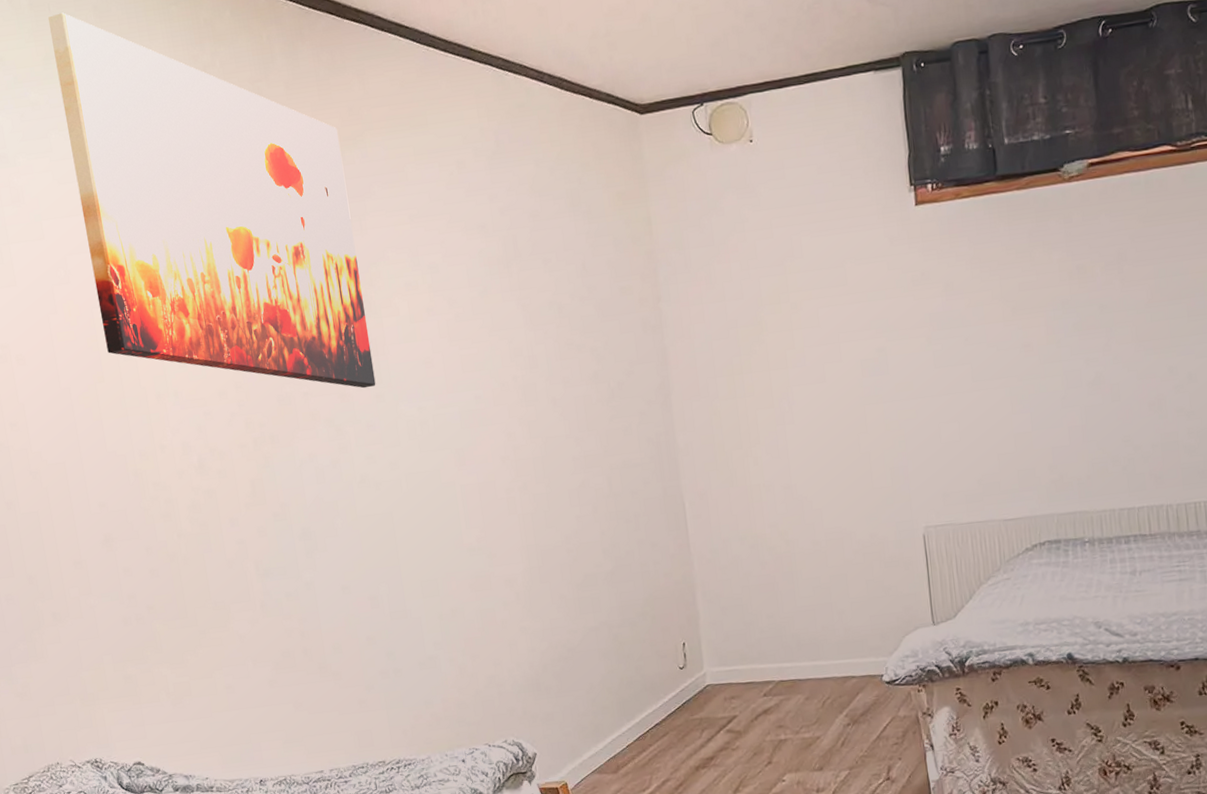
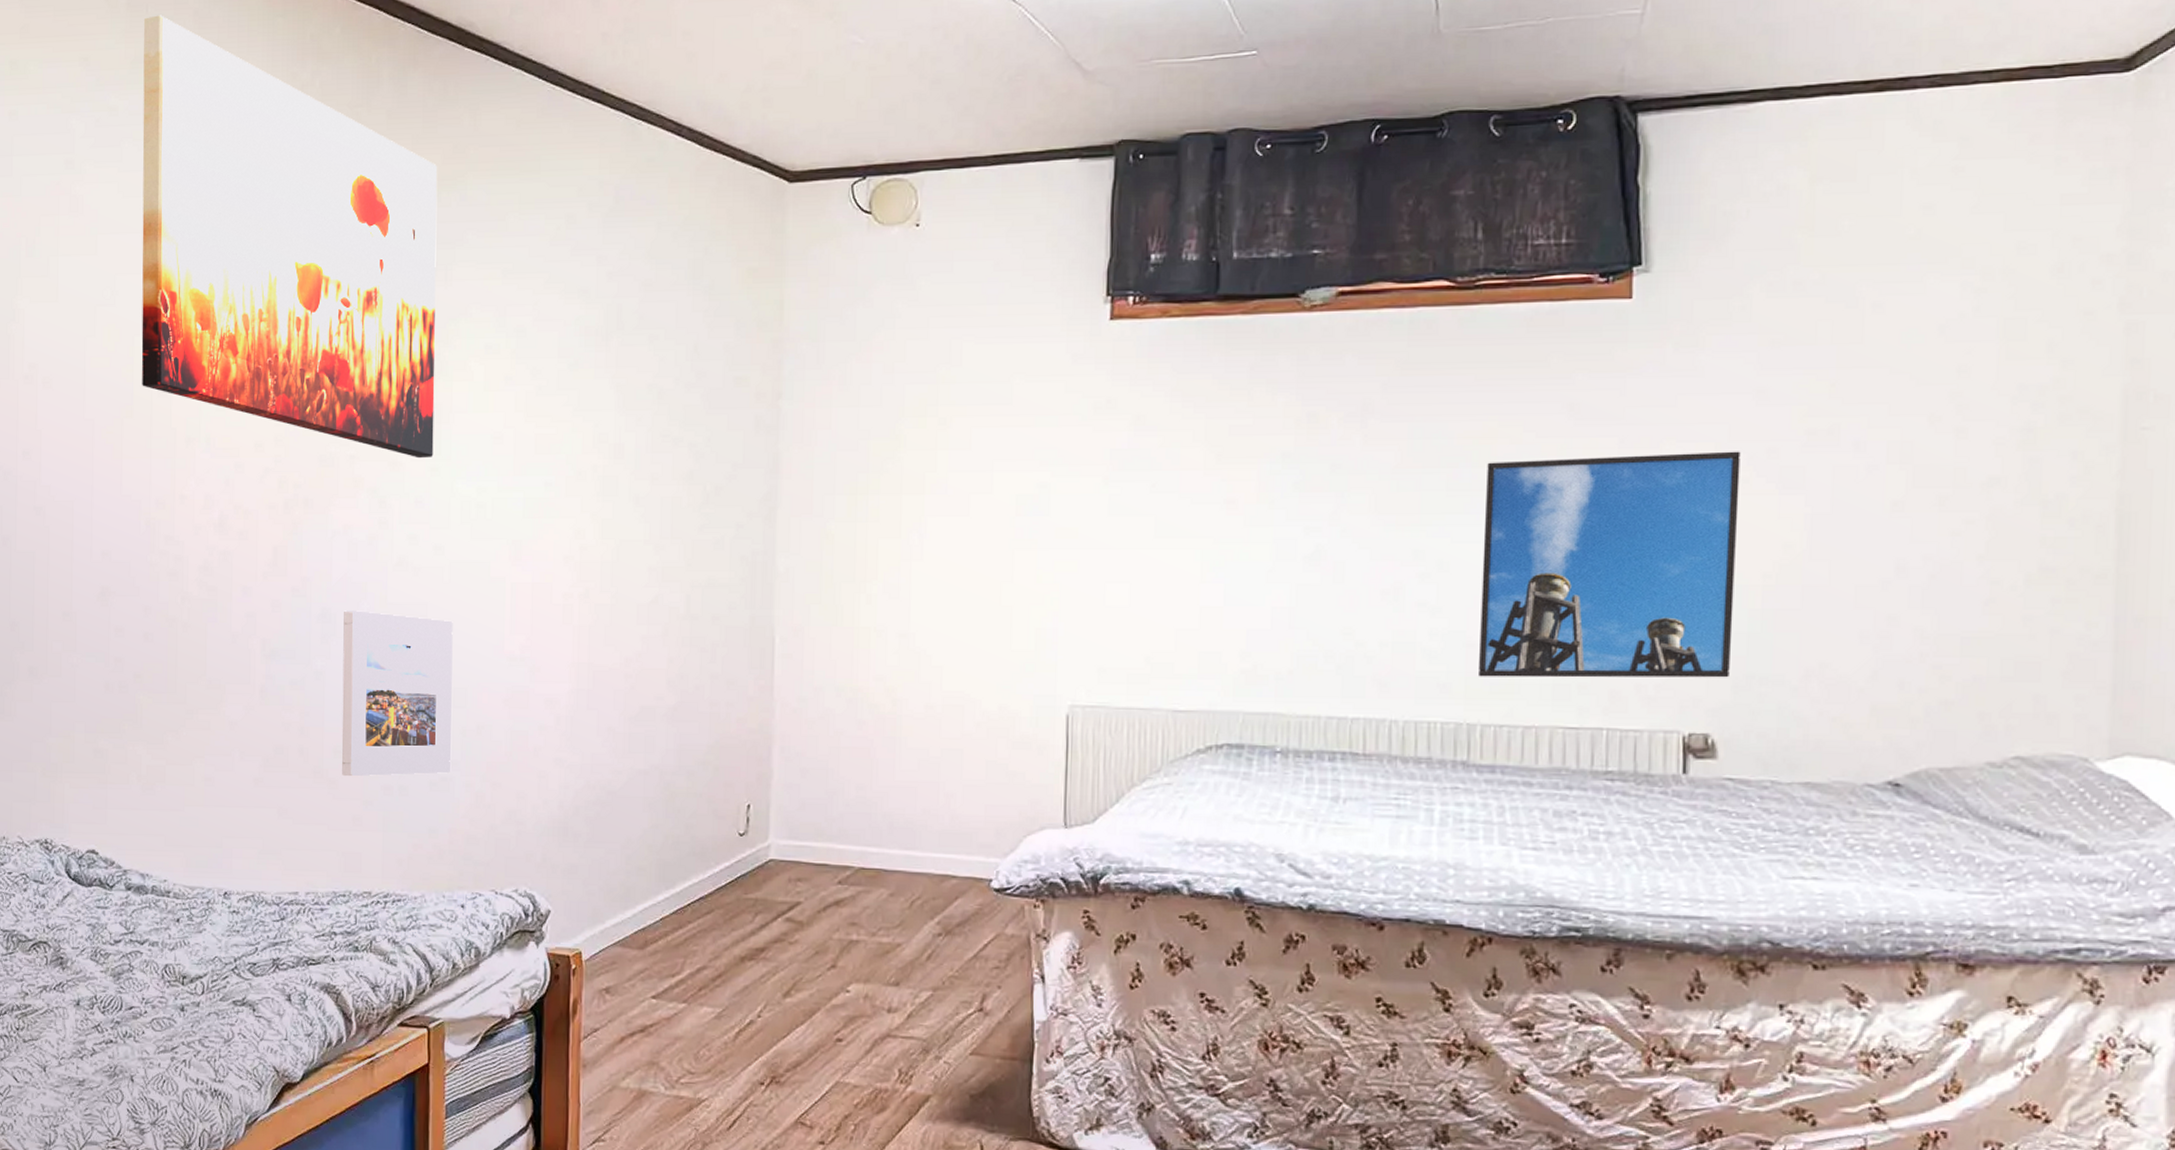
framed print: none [322,524,436,668] -> present [342,610,453,777]

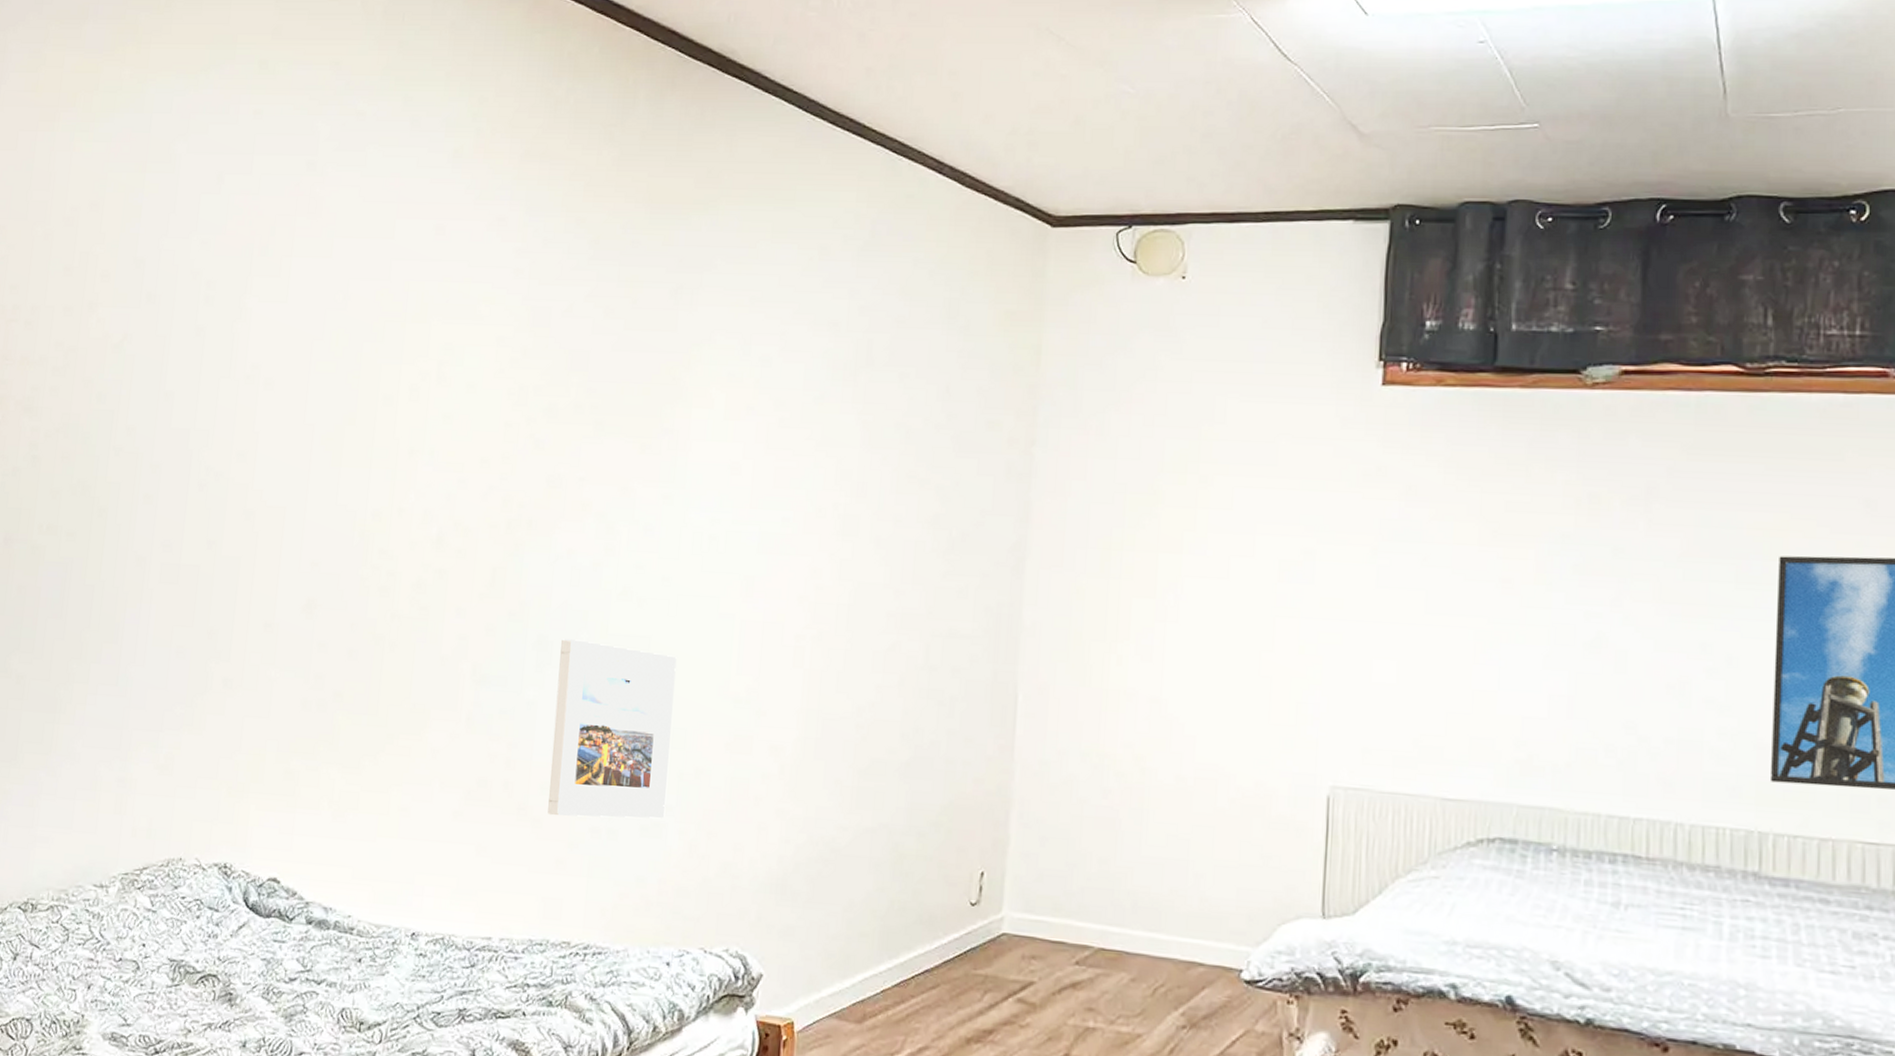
wall art: present [141,15,438,459] -> none [367,24,690,485]

